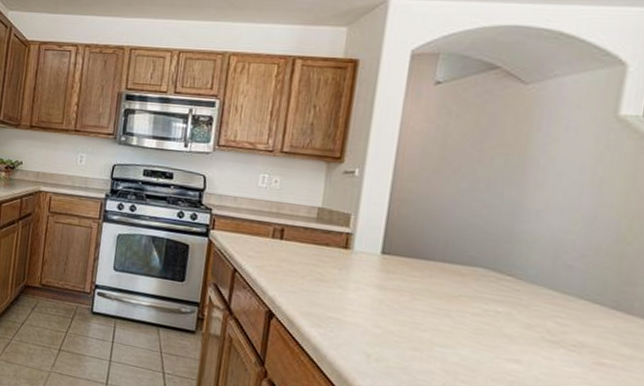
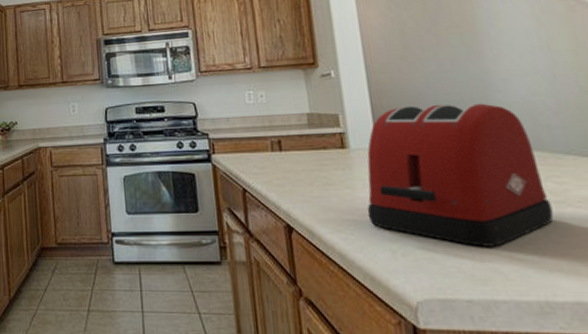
toaster: none [352,218,546,371] -> present [367,103,554,247]

